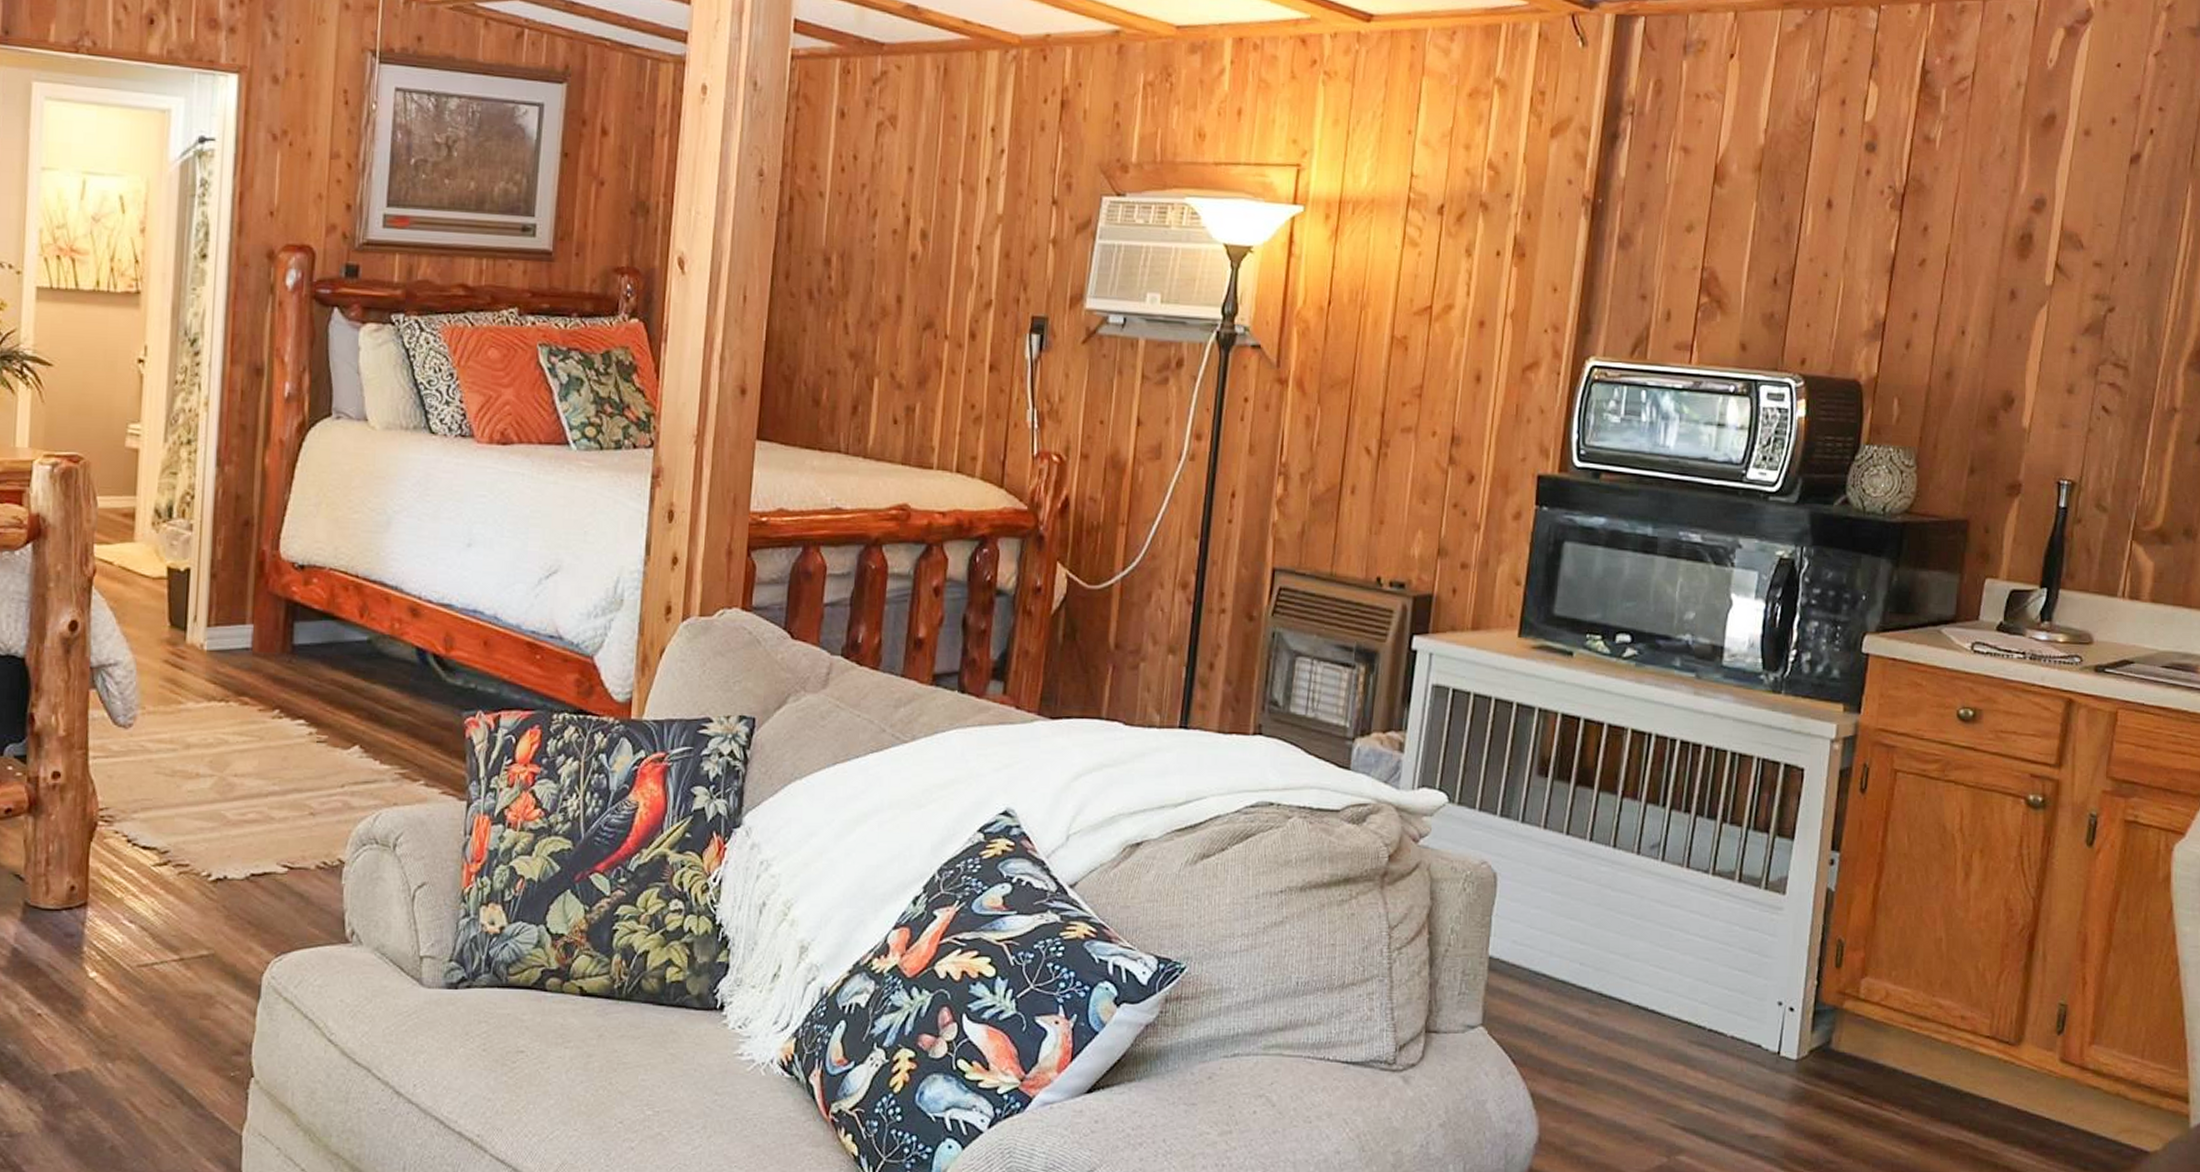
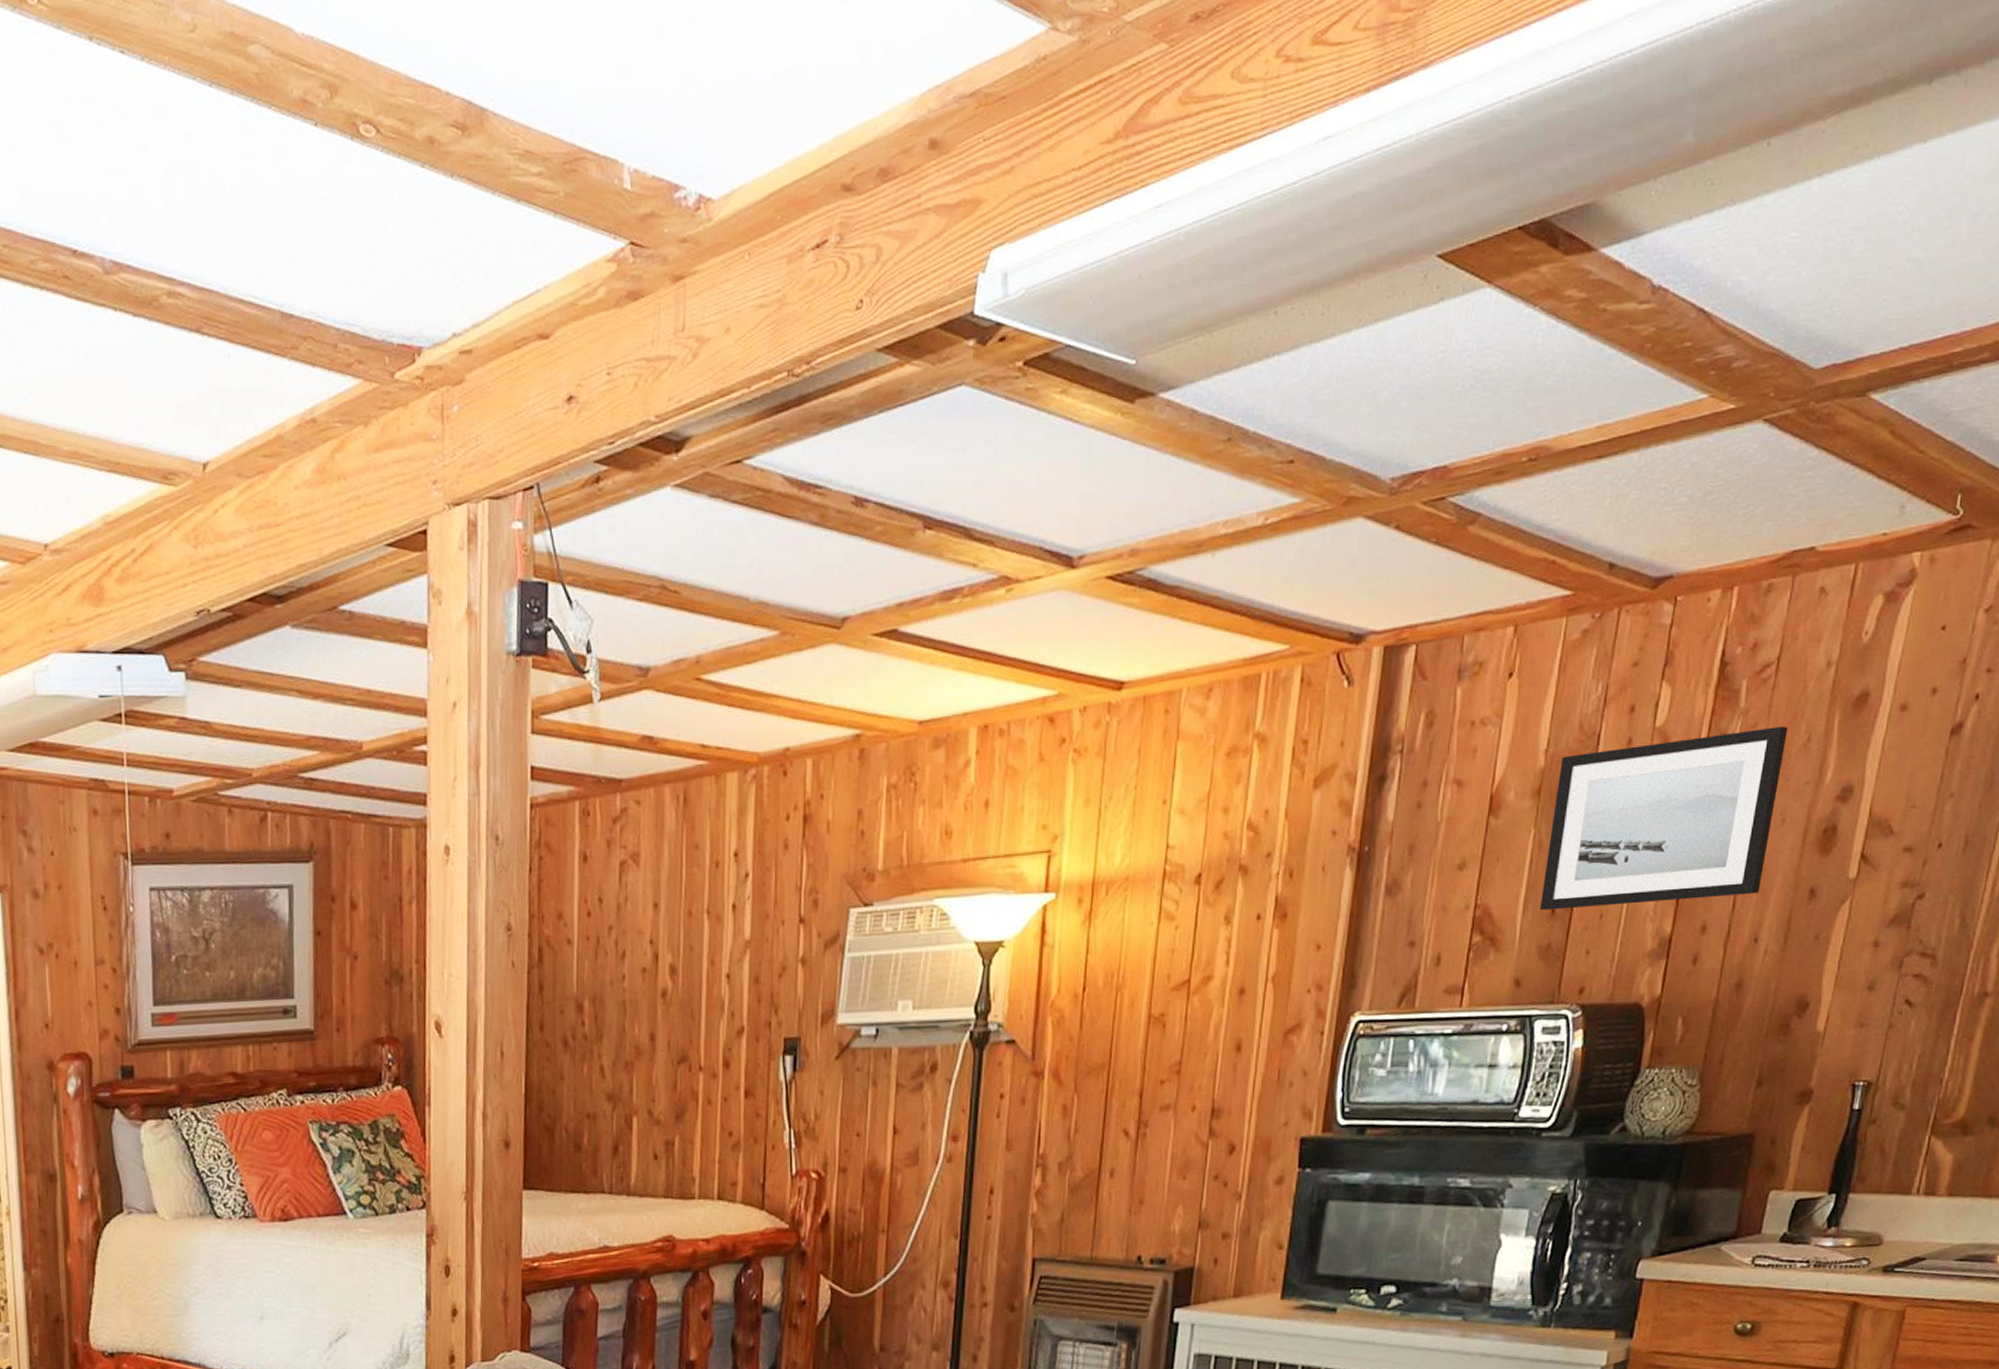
wall art: none [1762,135,1985,289] -> present [1539,726,1788,911]

